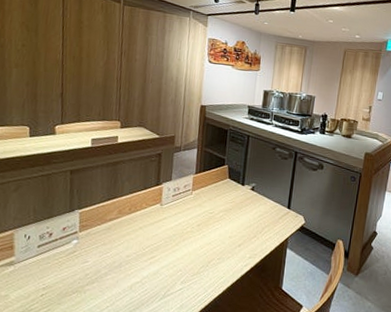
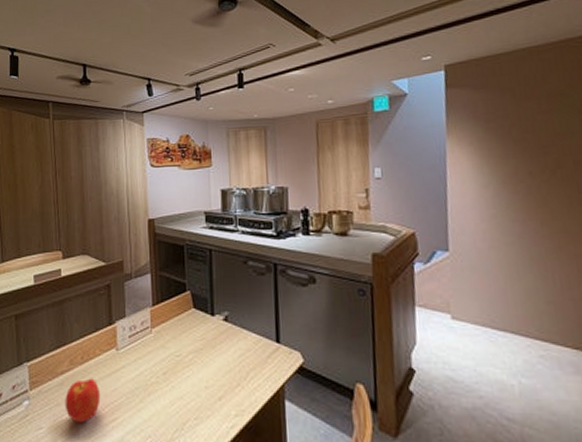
apple: none [110,225,143,259] -> present [65,378,101,423]

